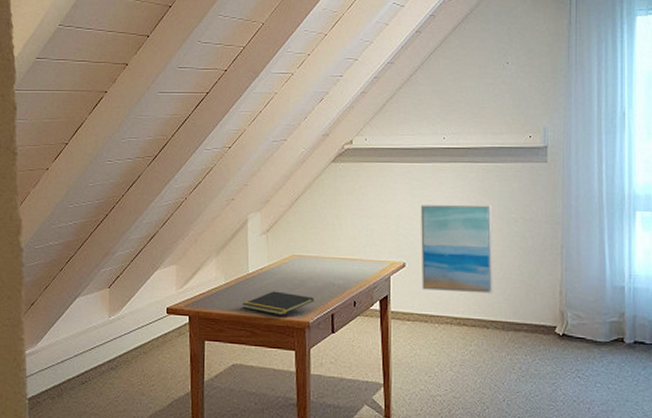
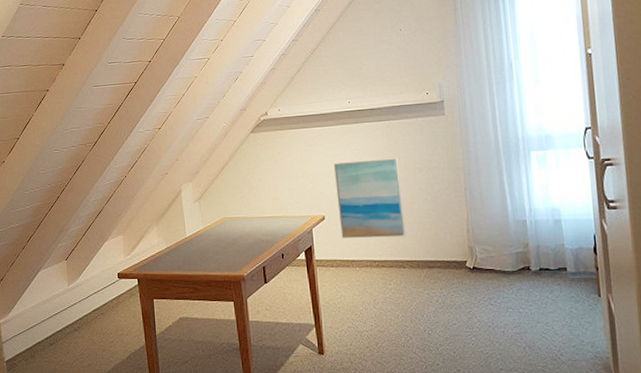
notepad: present [242,291,314,316] -> none [183,250,246,272]

